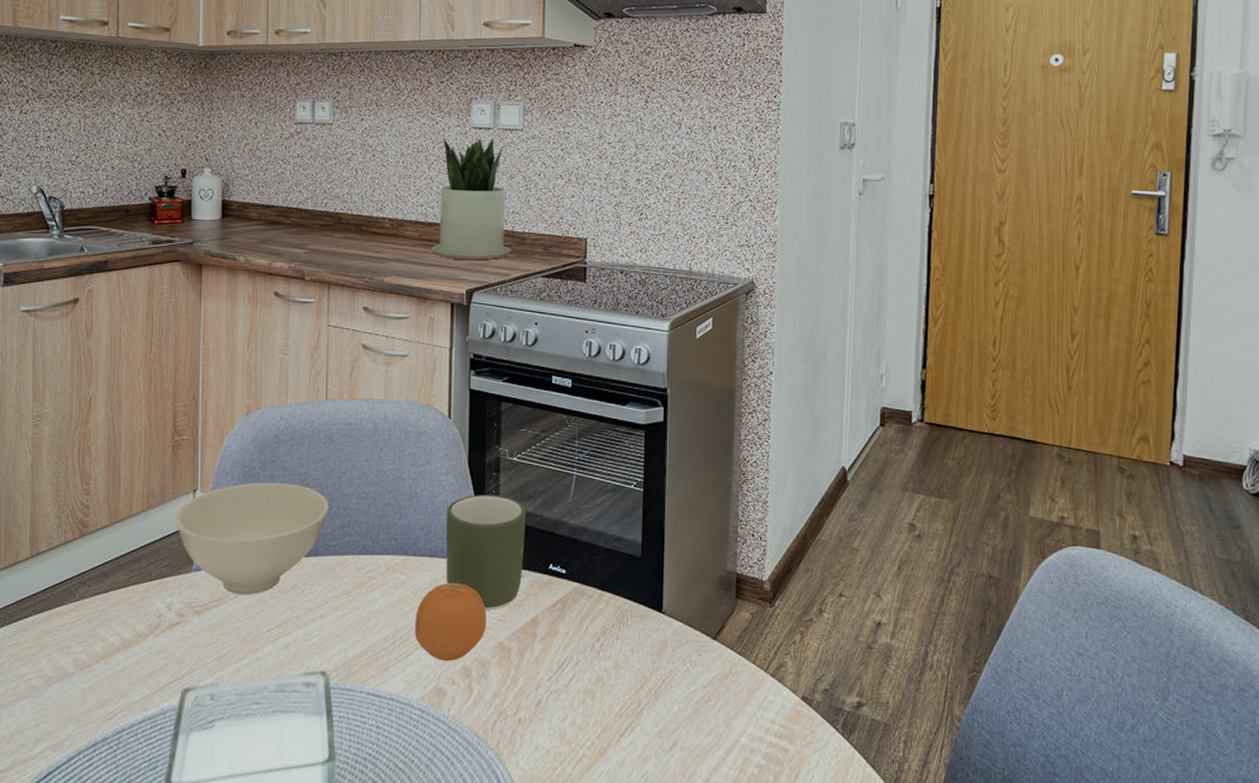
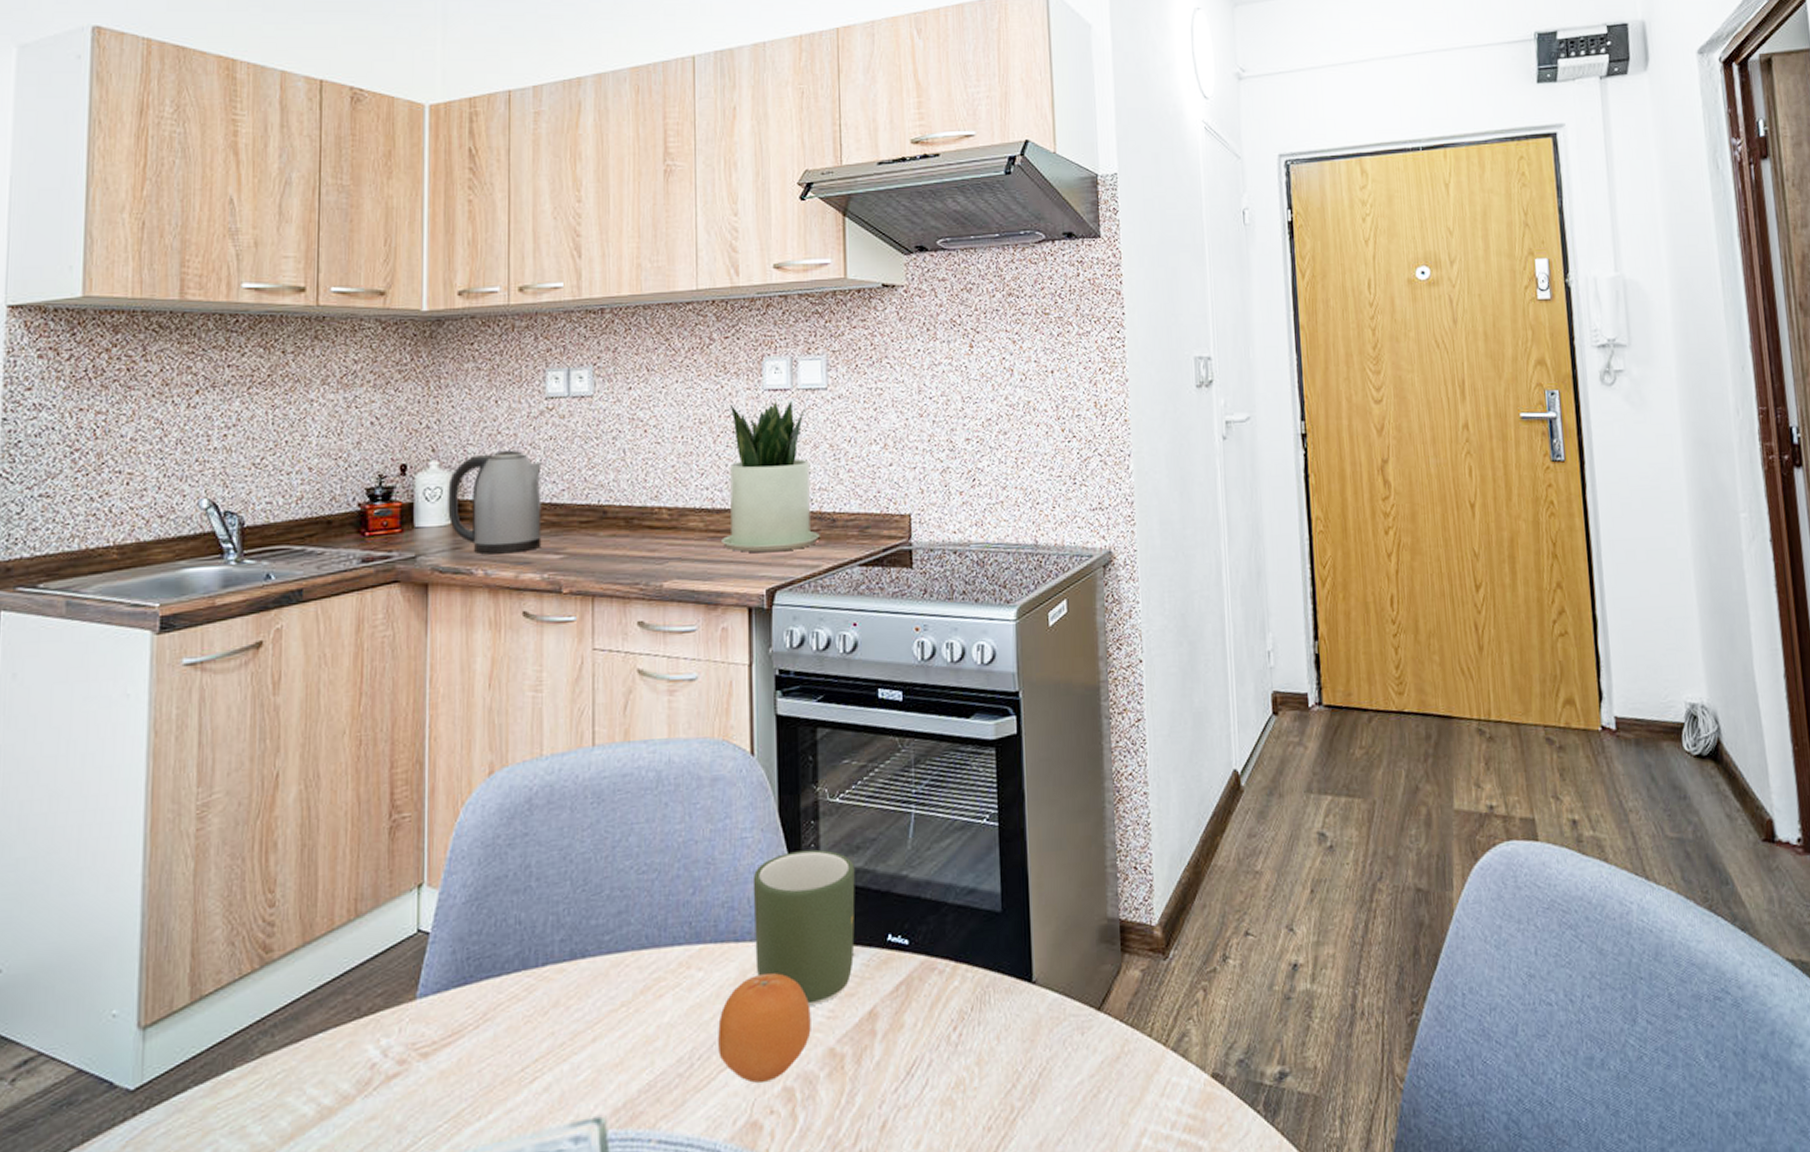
bowl: present [174,482,330,594] -> none [392,862,601,1023]
kettle: none [217,163,291,246] -> present [448,450,542,555]

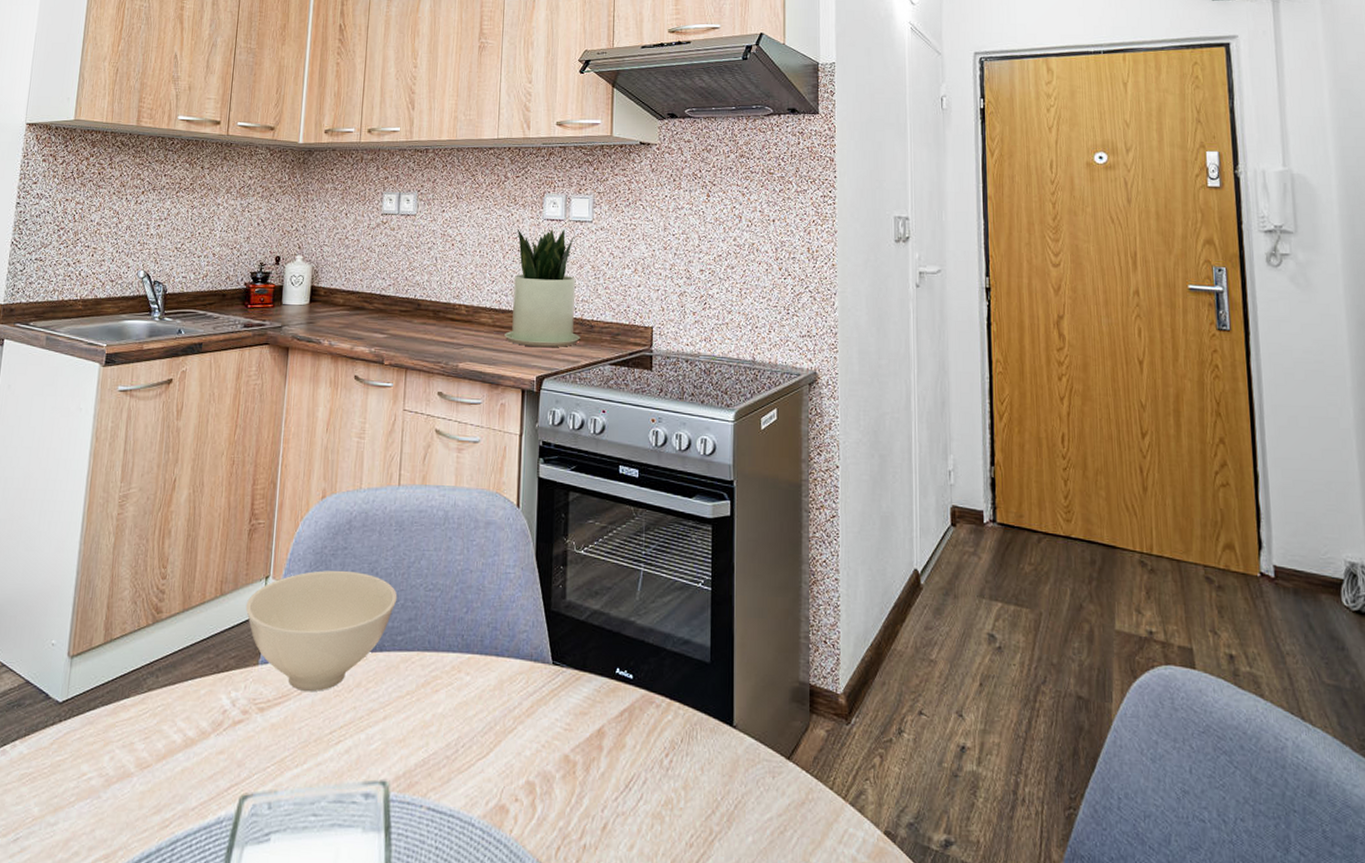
bowl: none [392,862,601,1023] -> present [245,570,398,691]
kettle: present [448,450,542,555] -> none [306,251,376,330]
fruit: present [718,973,811,1083] -> none [478,685,552,774]
mug: present [752,849,855,1006] -> none [511,589,593,718]

